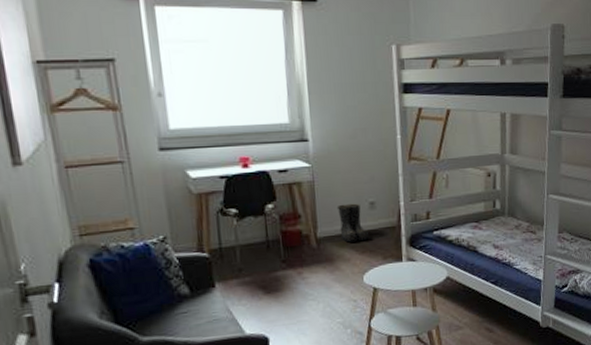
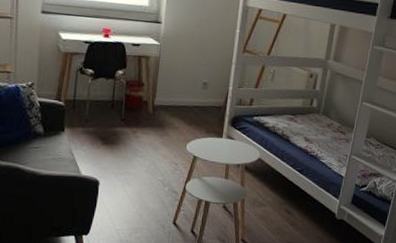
boots: present [336,203,371,243] -> none [173,80,199,114]

